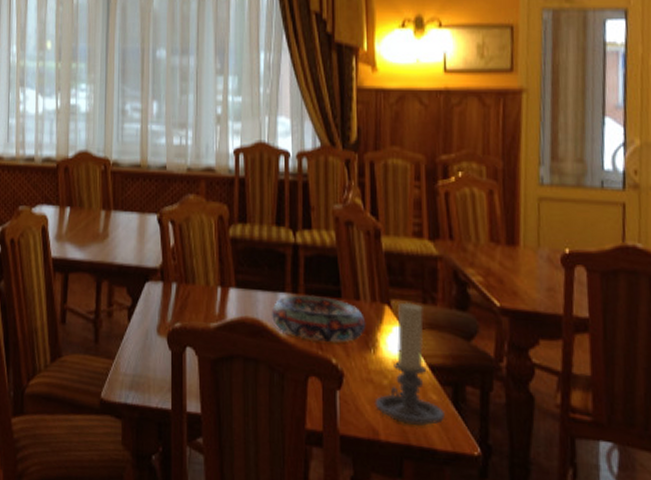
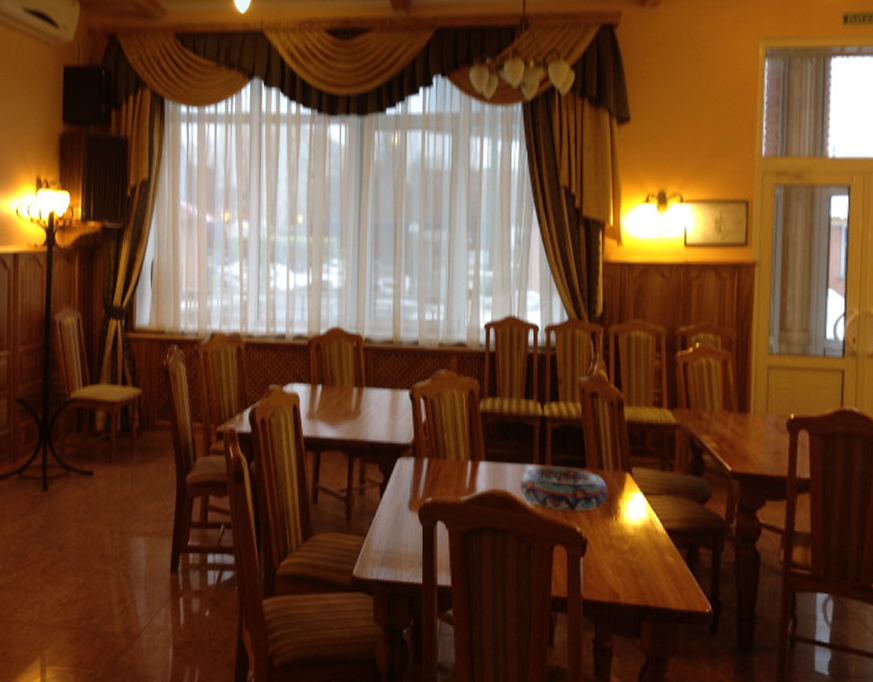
candle holder: present [374,302,444,426] -> none [616,469,679,587]

